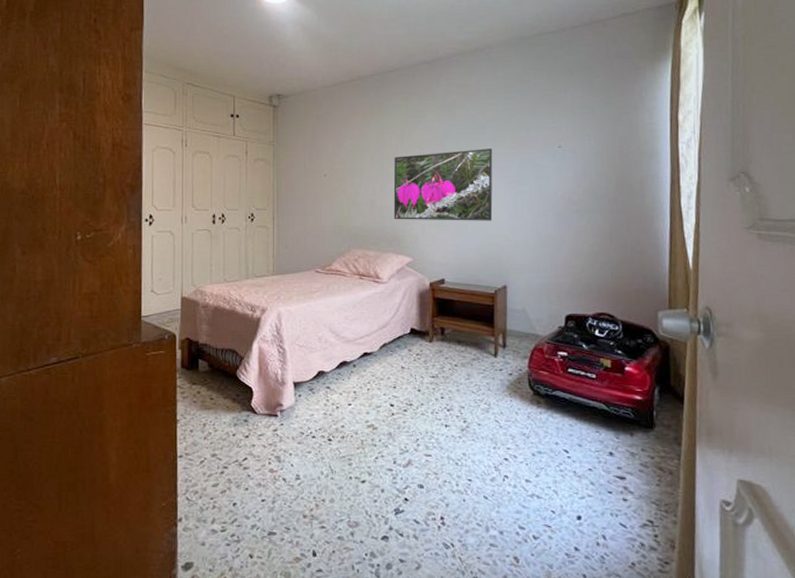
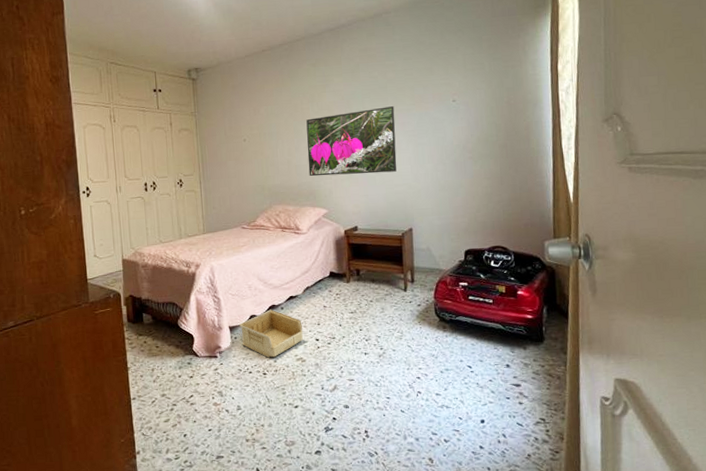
storage bin: none [305,366,376,422] -> present [239,309,303,358]

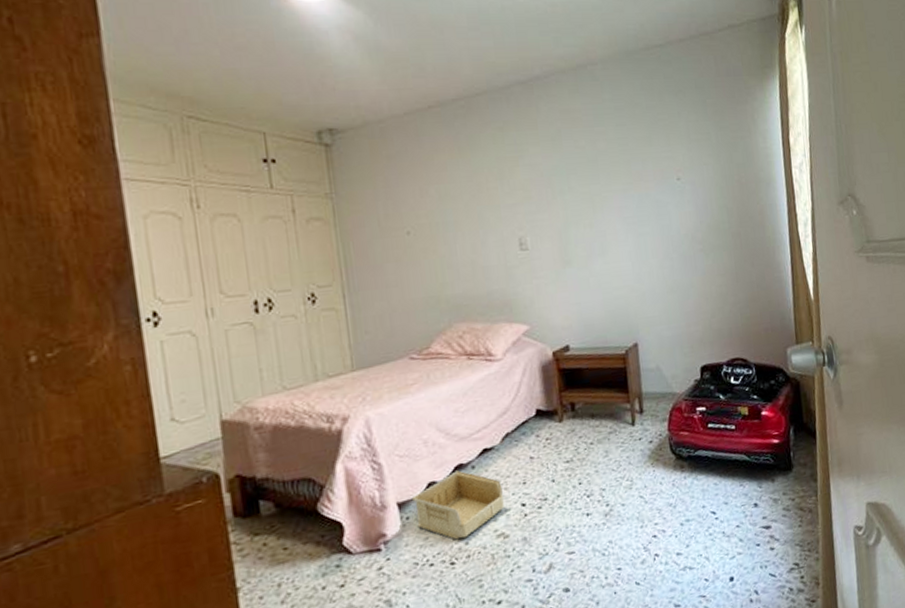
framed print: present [306,106,397,177] -> none [494,185,615,281]

